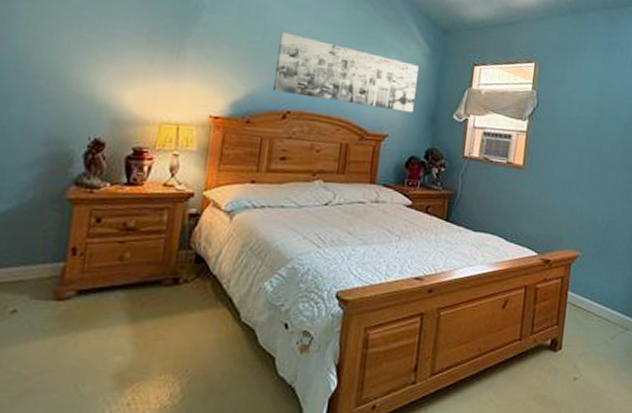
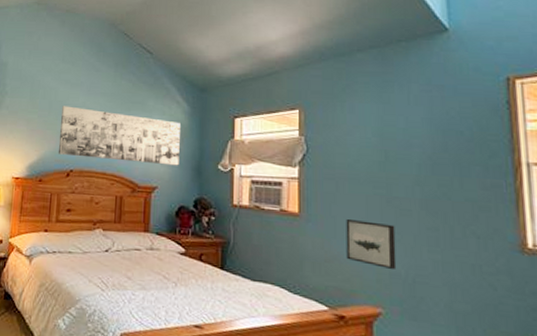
wall art: none [558,172,600,218] -> present [346,219,397,270]

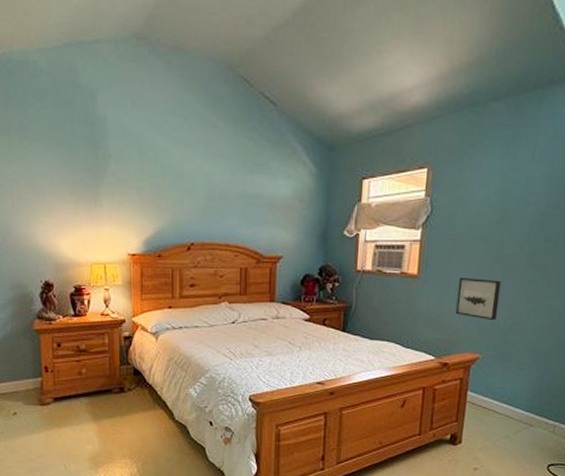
wall art: present [58,106,180,166] -> none [176,170,307,234]

